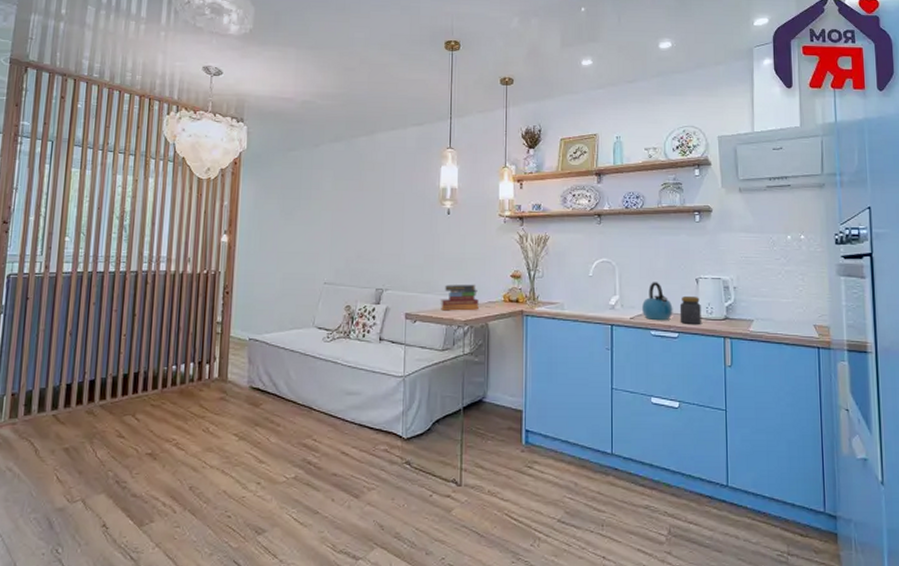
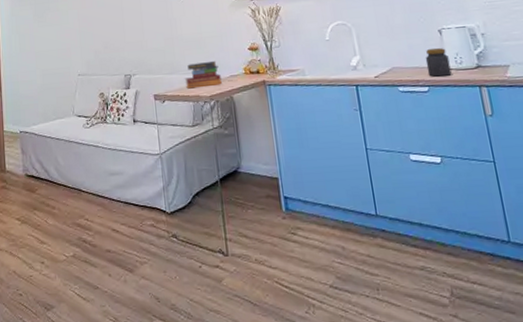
kettle: present [641,282,673,321] -> none [384,38,420,77]

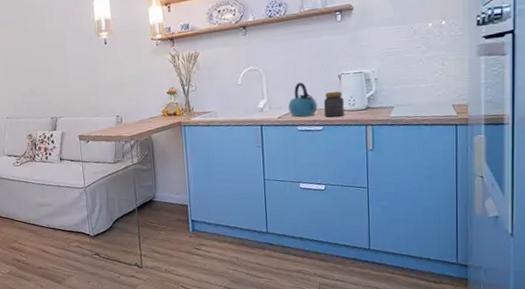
books: present [184,60,222,89] -> none [107,103,142,130]
kettle: none [384,38,420,77] -> present [288,82,318,118]

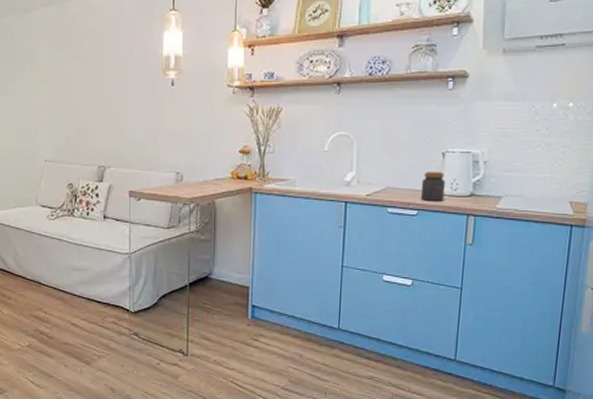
kettle: present [288,82,318,118] -> none [379,156,414,198]

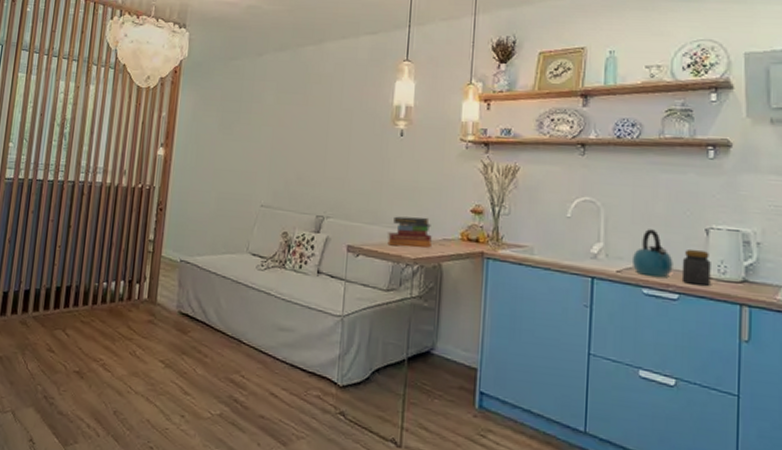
books: none [164,160,205,189] -> present [386,216,432,248]
kettle: none [379,156,414,198] -> present [631,229,673,278]

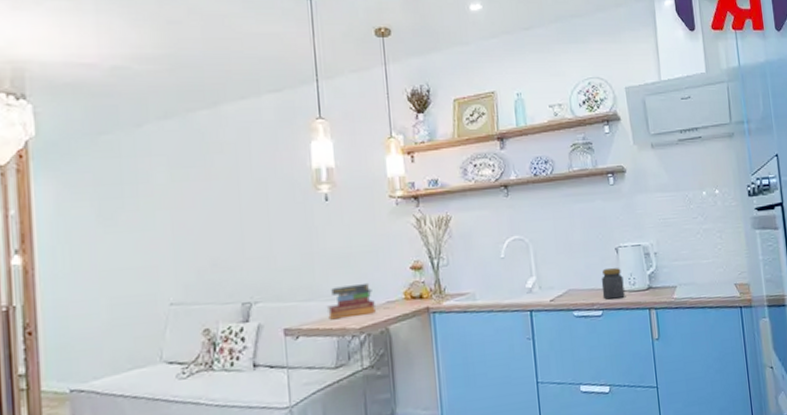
kettle: present [631,229,673,278] -> none [561,256,595,300]

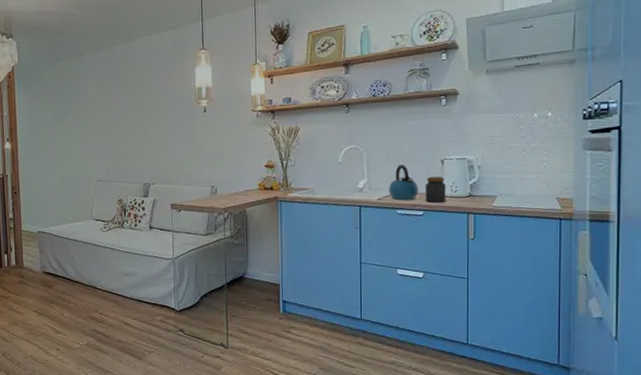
books: present [326,282,376,320] -> none [201,175,237,200]
kettle: none [561,256,595,300] -> present [388,165,419,201]

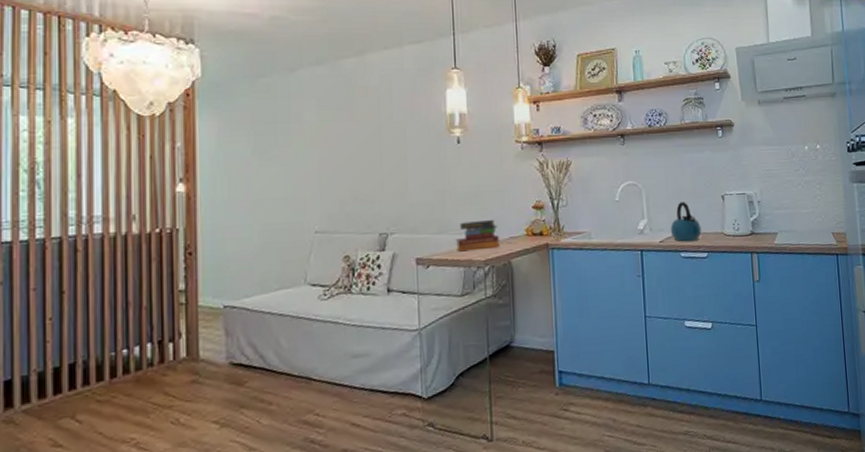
books: none [201,175,237,200] -> present [455,219,499,252]
jar: present [425,176,446,204] -> none [707,213,729,244]

